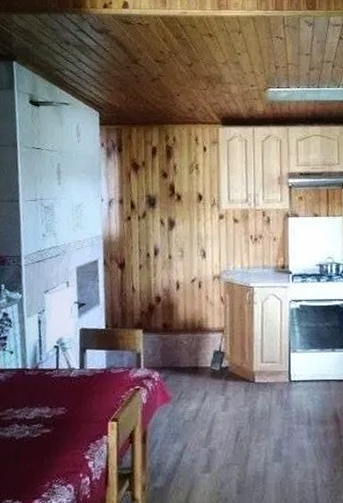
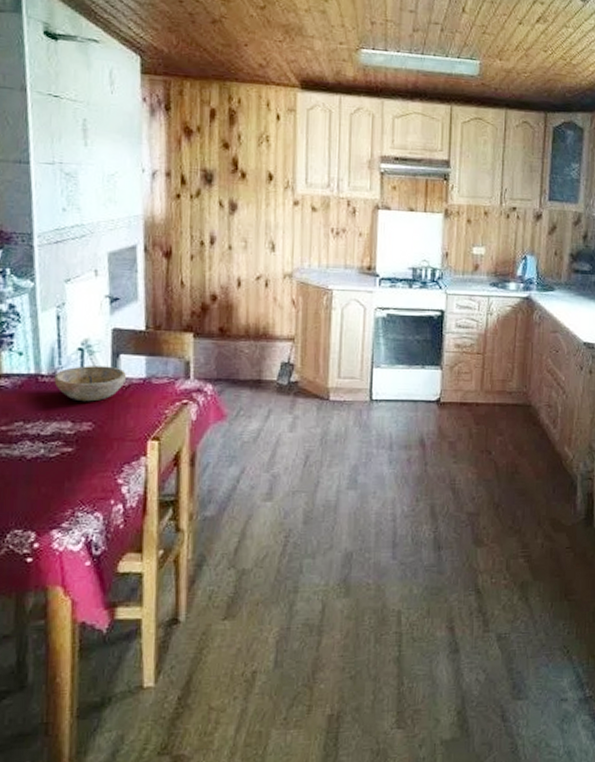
bowl: none [36,360,92,390] -> present [54,366,127,402]

